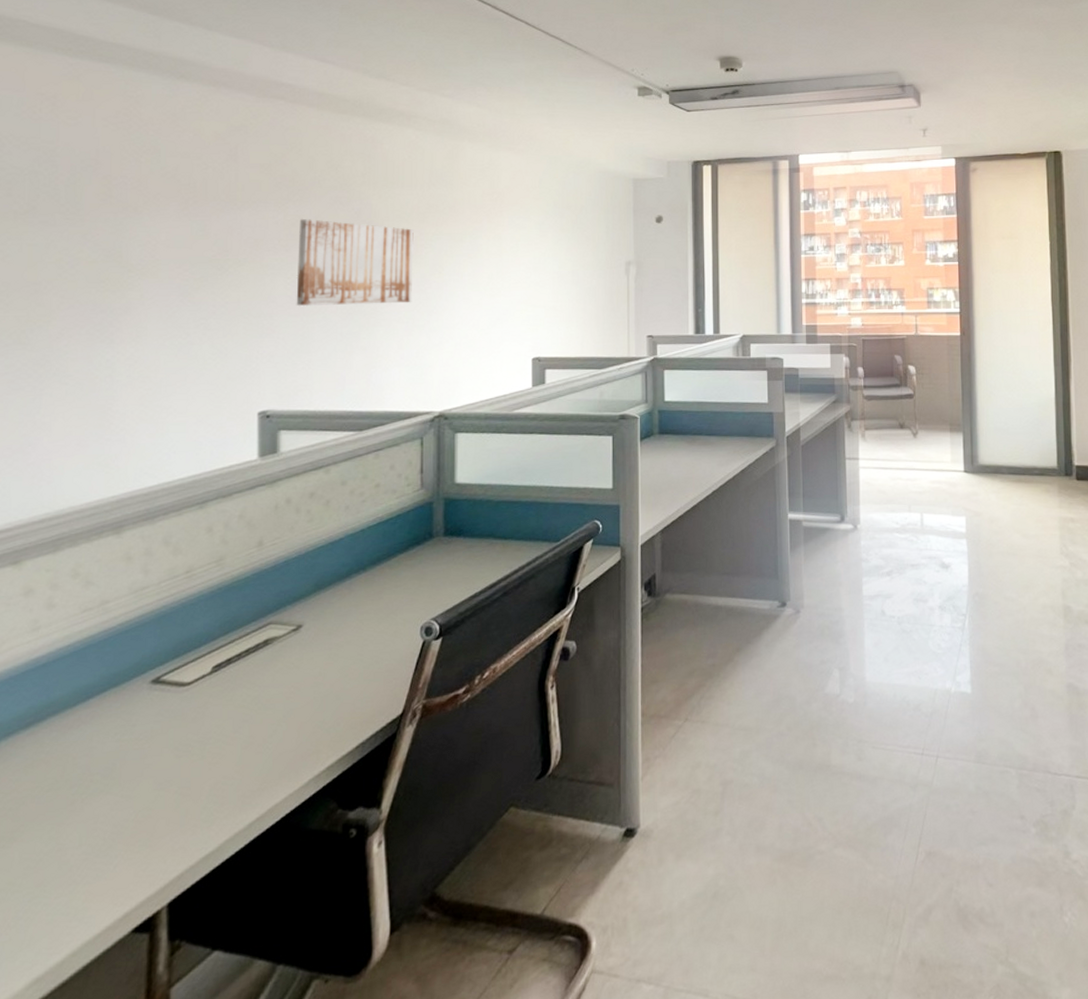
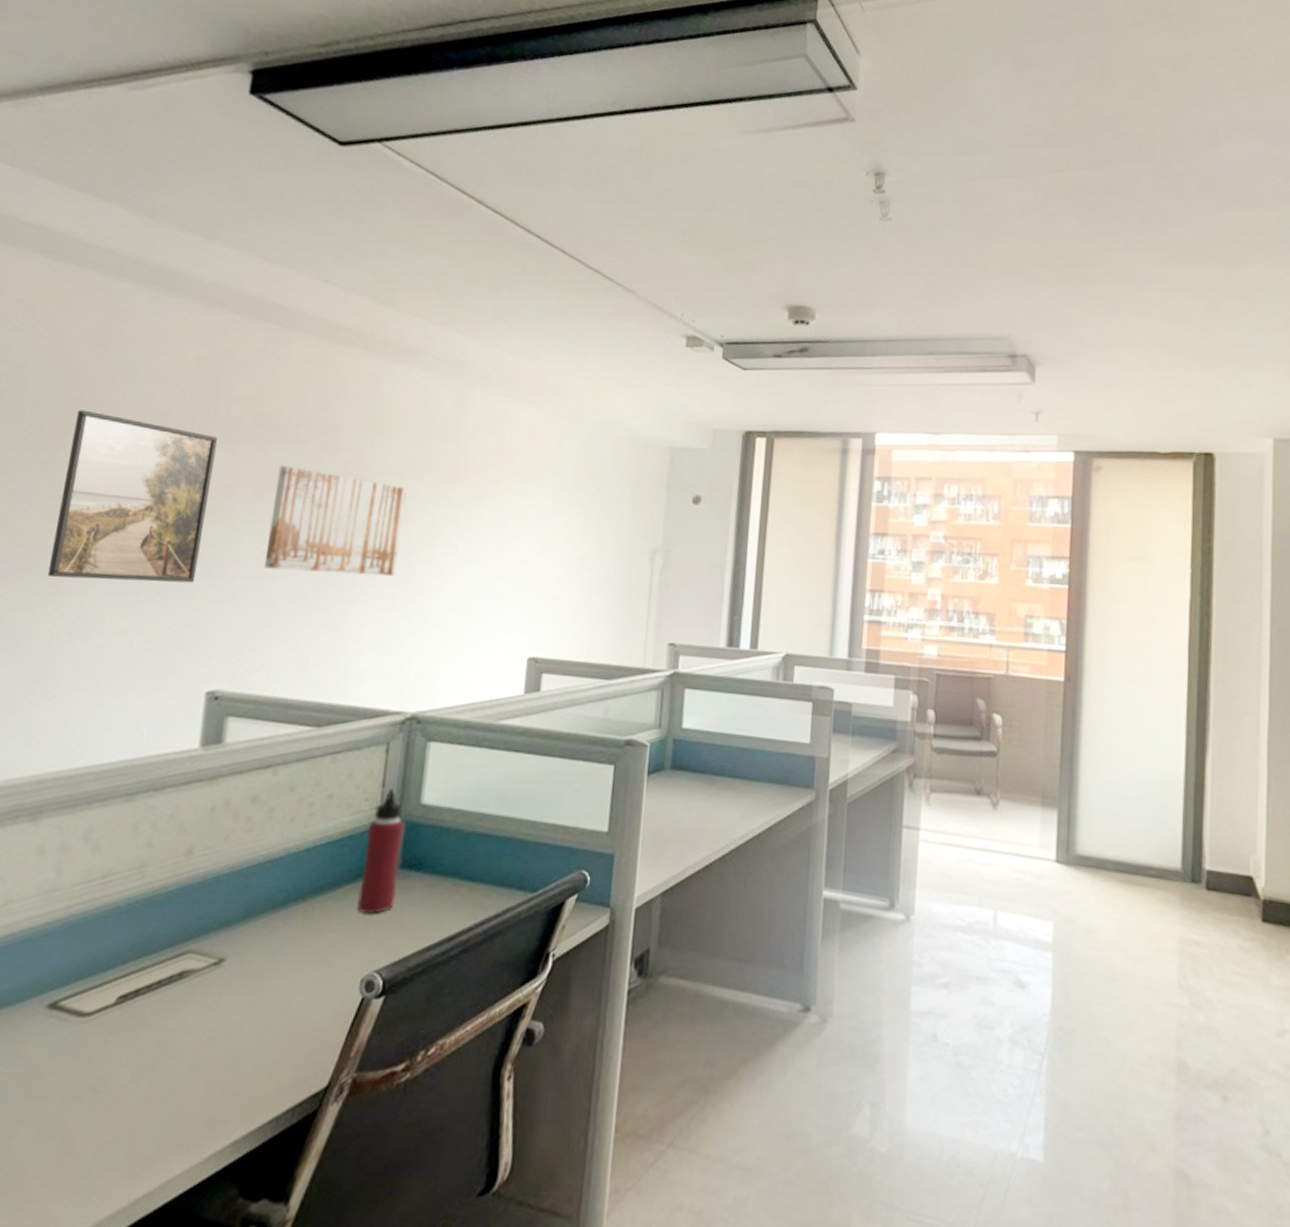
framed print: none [101,185,242,329] -> present [47,410,218,583]
water bottle: none [411,474,444,576] -> present [357,789,406,915]

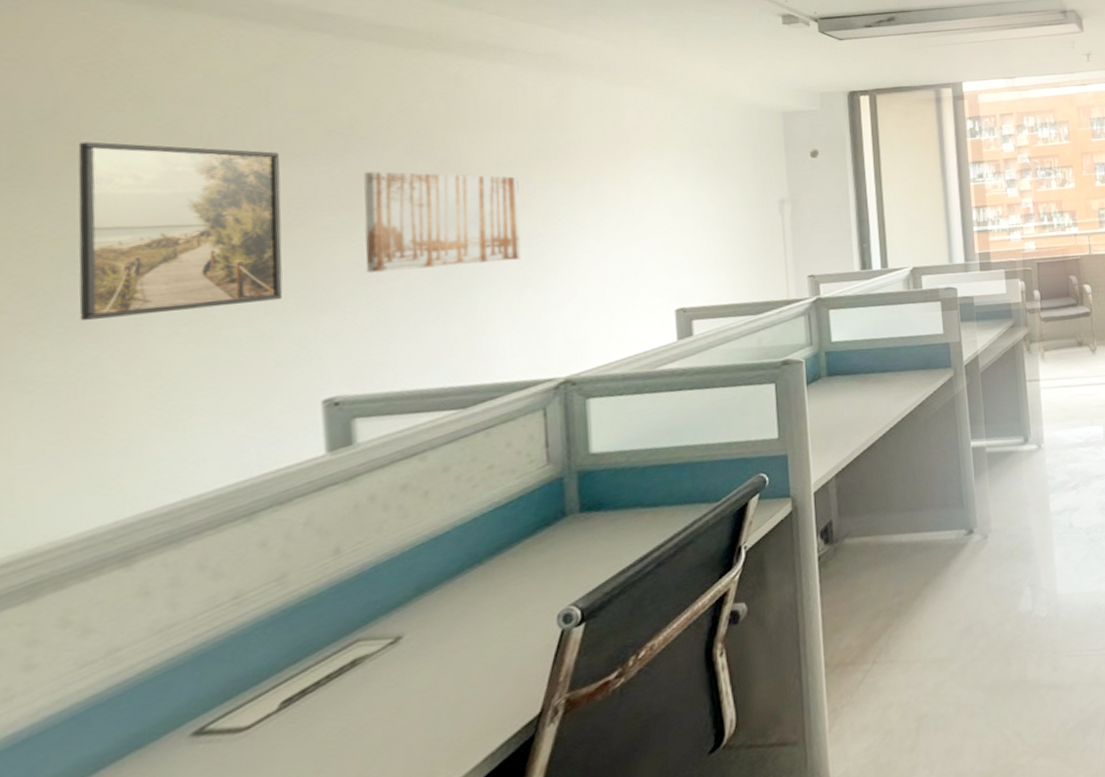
water bottle: present [357,789,406,915] -> none [538,447,580,560]

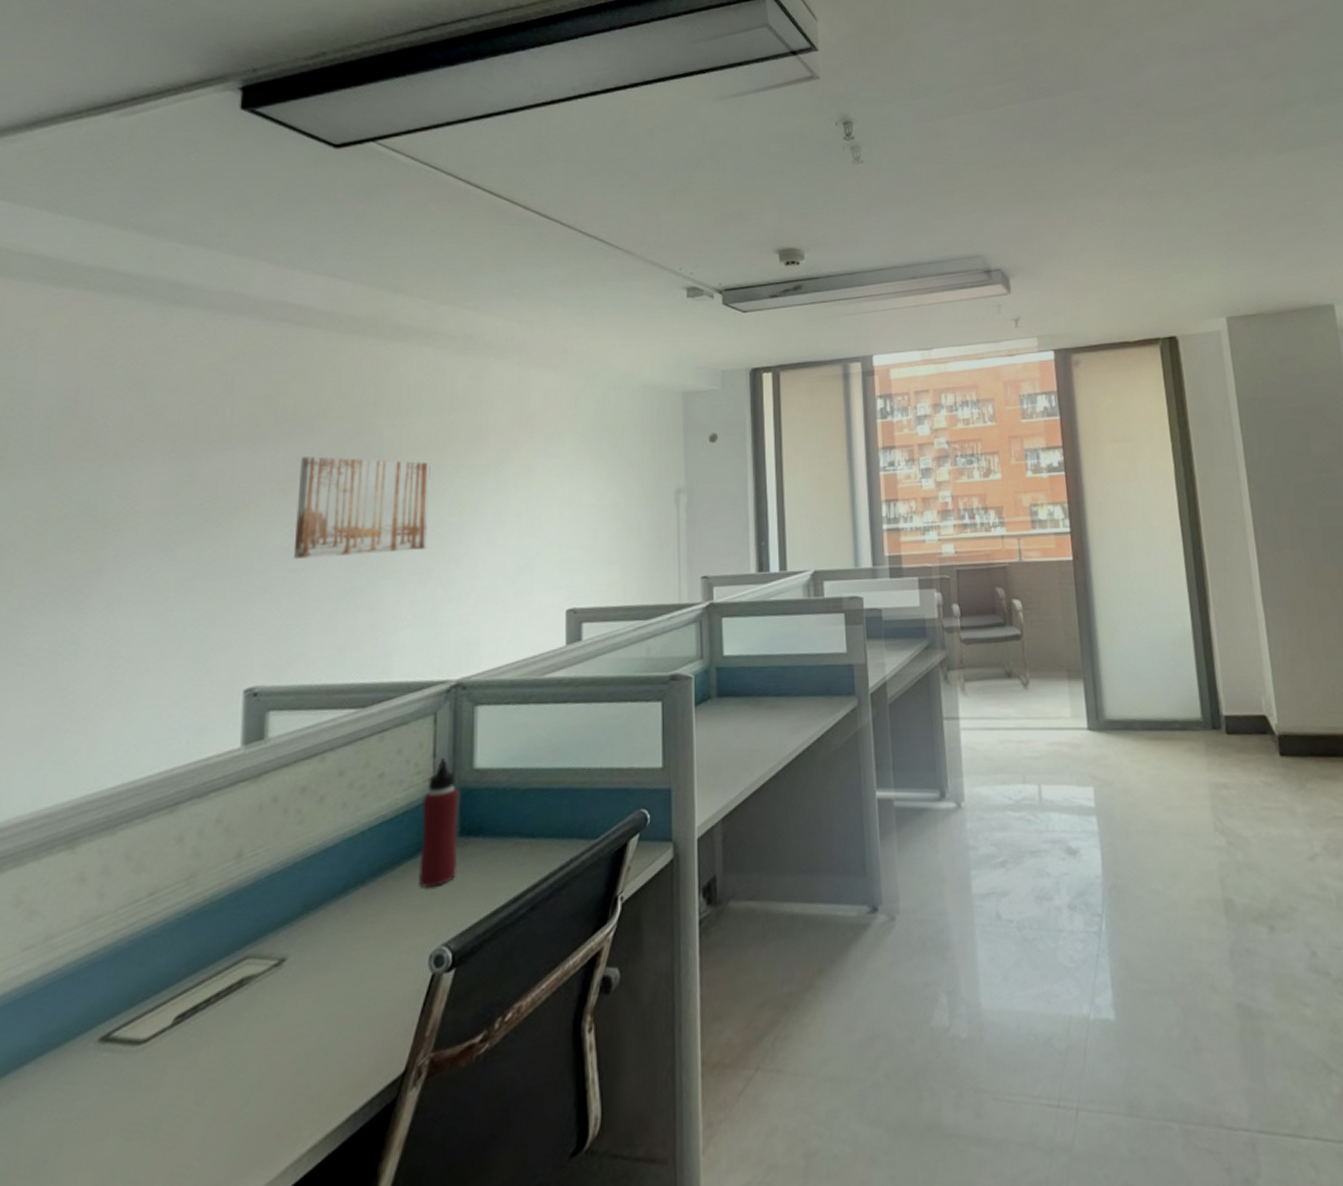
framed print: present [78,141,283,320] -> none [68,428,236,597]
water bottle: none [538,447,580,560] -> present [419,758,461,889]

